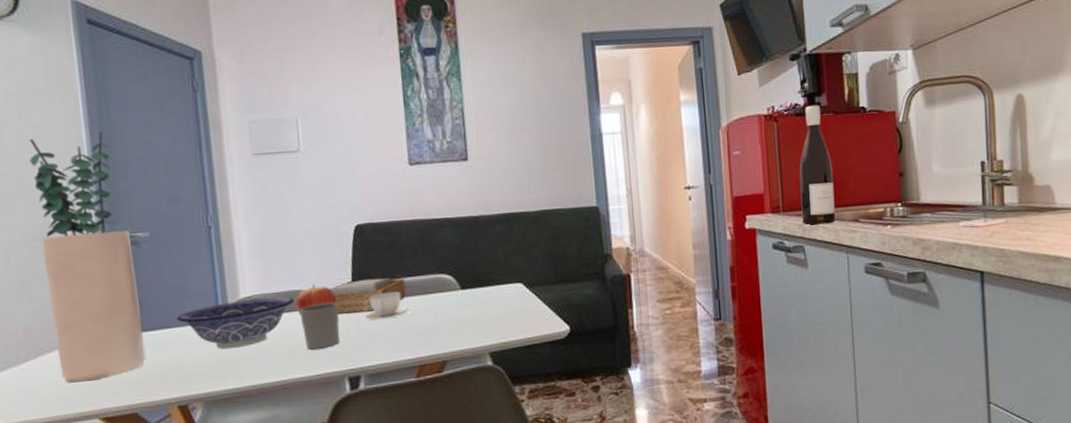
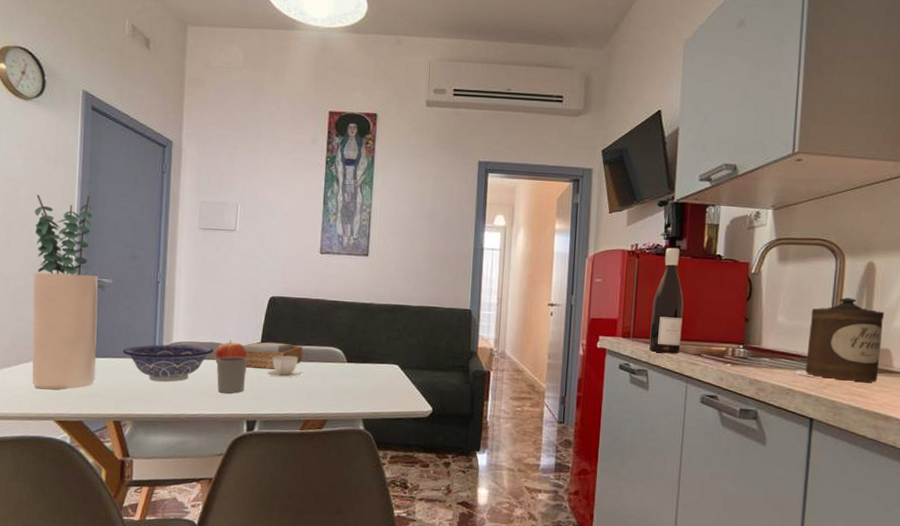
canister: none [966,135,1042,226] -> present [805,297,885,382]

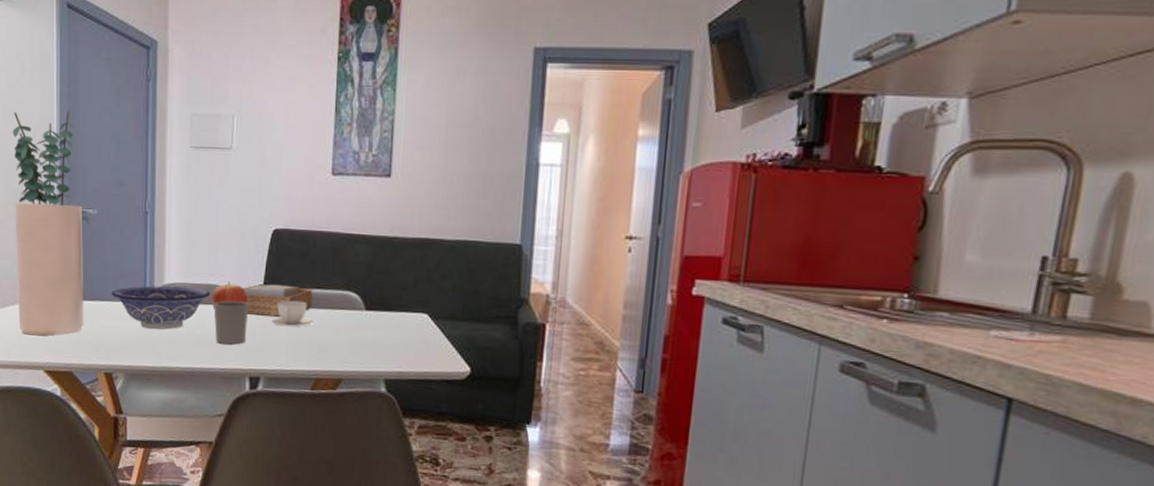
bottle: present [649,247,684,354] -> none [767,157,822,305]
canister: present [805,297,885,382] -> none [1005,226,1145,350]

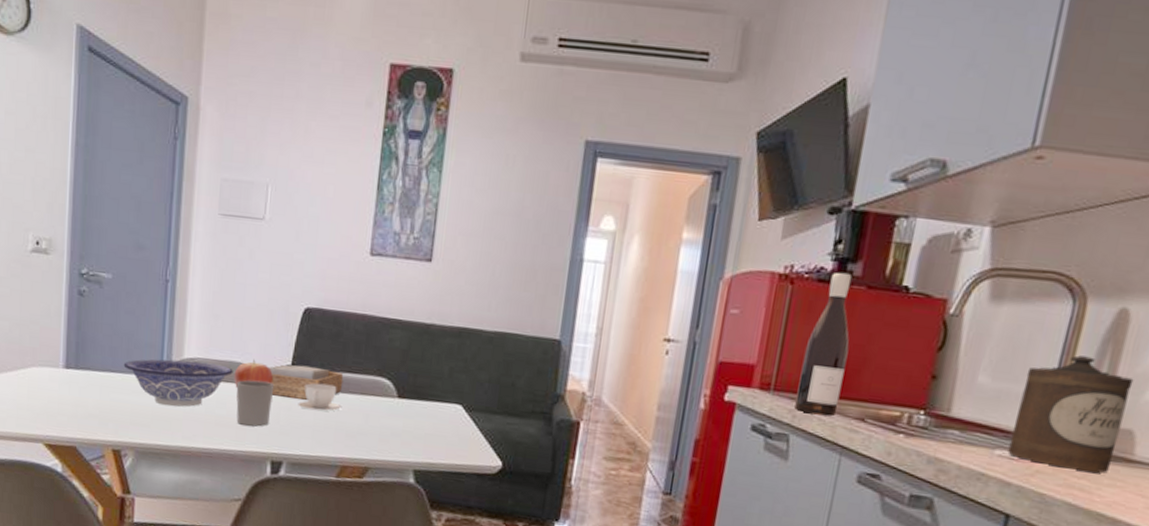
vase: present [12,111,84,336] -> none [17,161,95,407]
bottle: none [767,157,822,305] -> present [794,272,853,417]
canister: none [1005,226,1145,350] -> present [1007,355,1134,474]

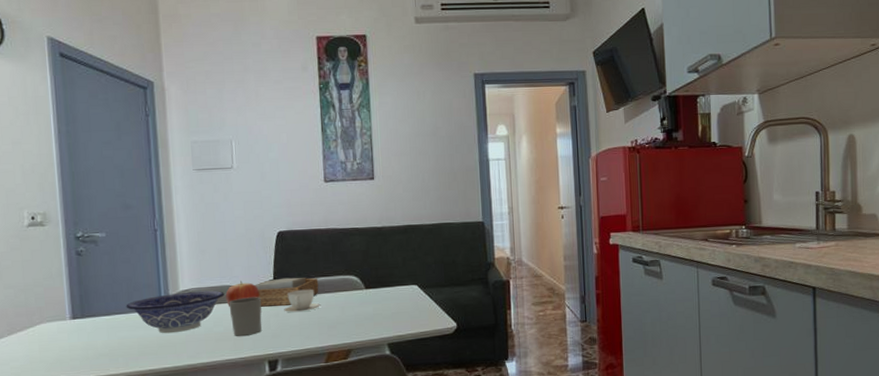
bottle: present [794,272,853,417] -> none [657,139,688,243]
canister: present [1007,355,1134,474] -> none [803,170,869,248]

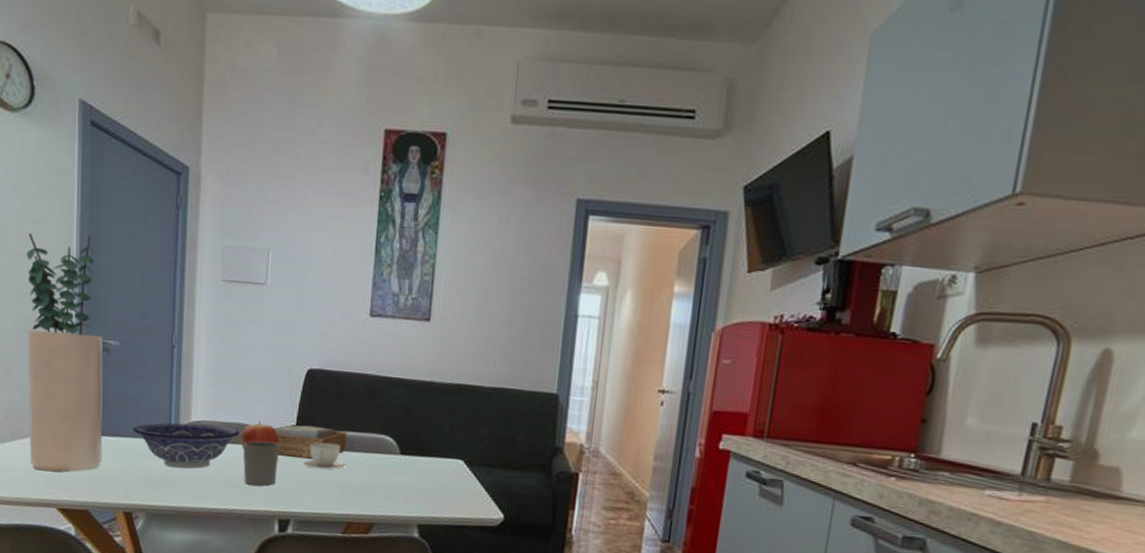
vase: none [8,147,100,358] -> present [26,234,103,472]

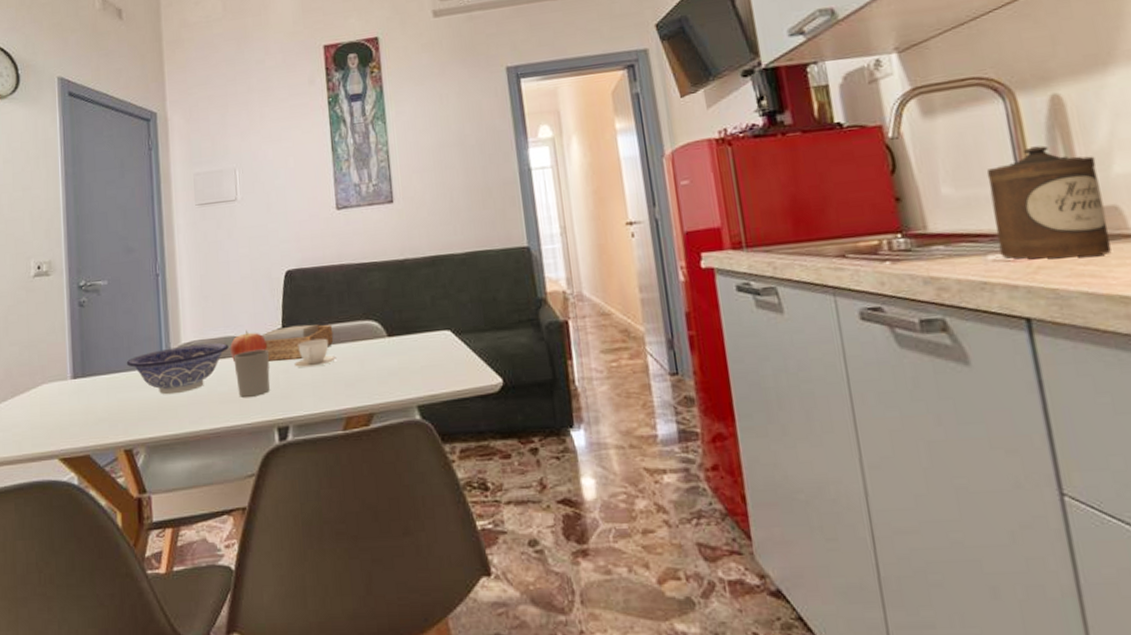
vase: present [26,234,103,472] -> none [18,190,100,423]
canister: none [997,396,1119,511] -> present [986,145,1112,259]

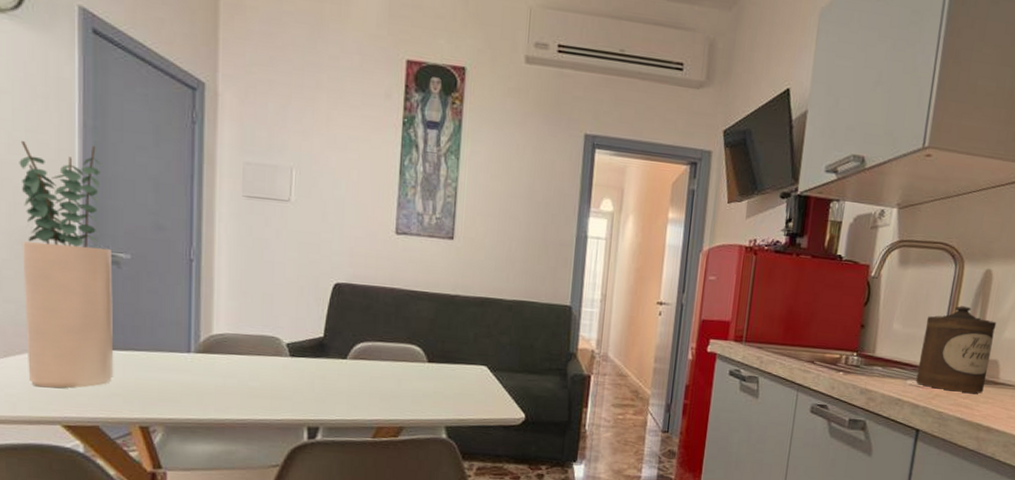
vase: none [18,190,100,423] -> present [19,141,114,389]
decorative bowl: present [126,342,229,395] -> none [148,336,265,381]
fruit: present [230,330,268,363] -> none [266,332,307,362]
mug: present [233,349,270,397] -> none [269,352,306,396]
napkin holder: present [262,324,334,361] -> none [301,336,375,368]
teacup: present [294,338,337,368] -> none [332,352,375,379]

